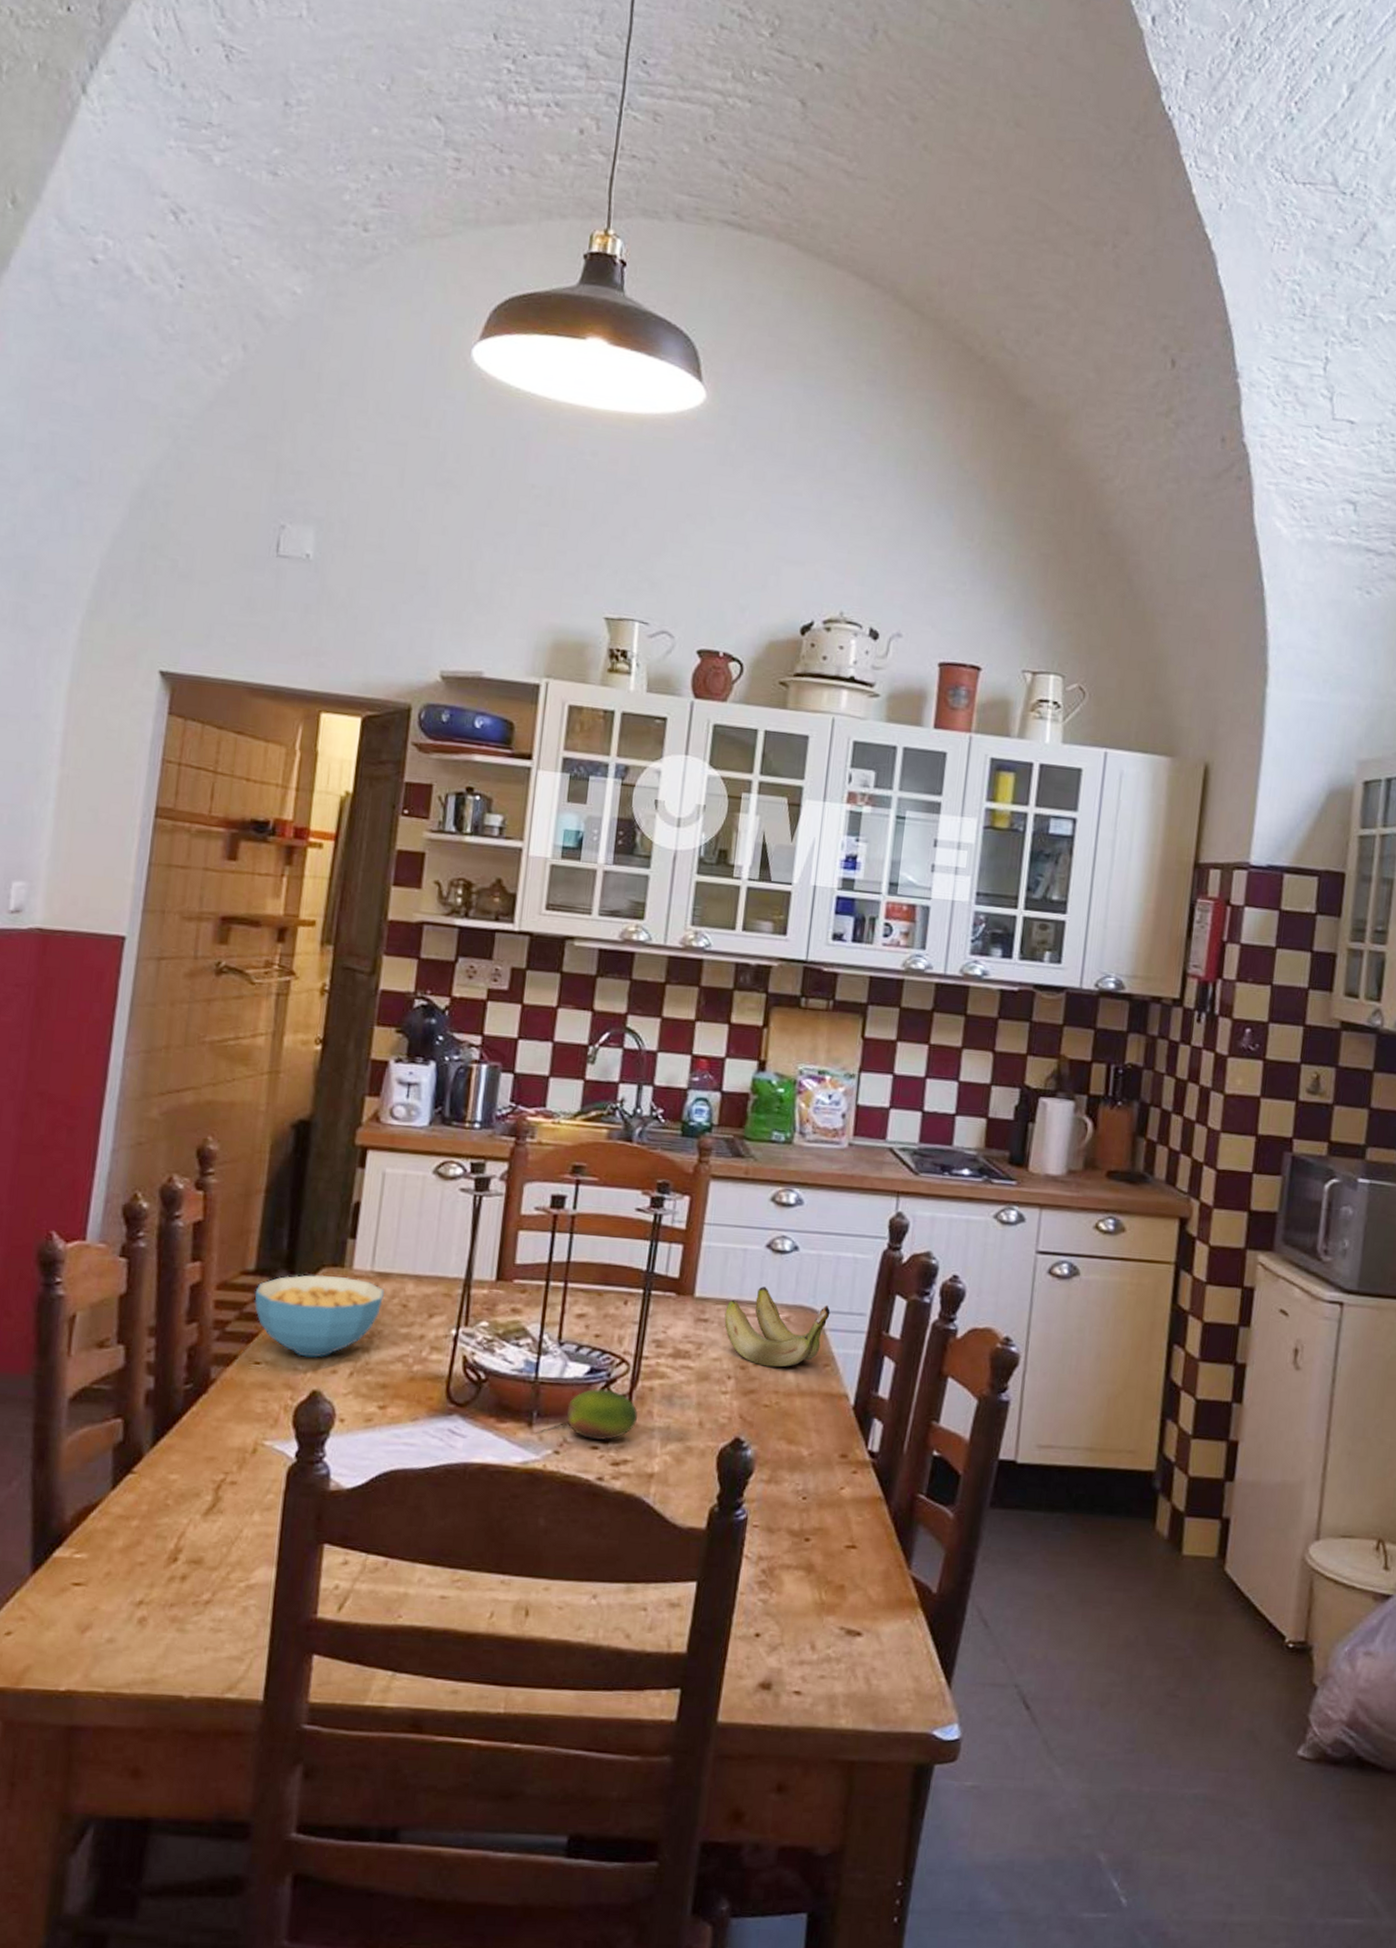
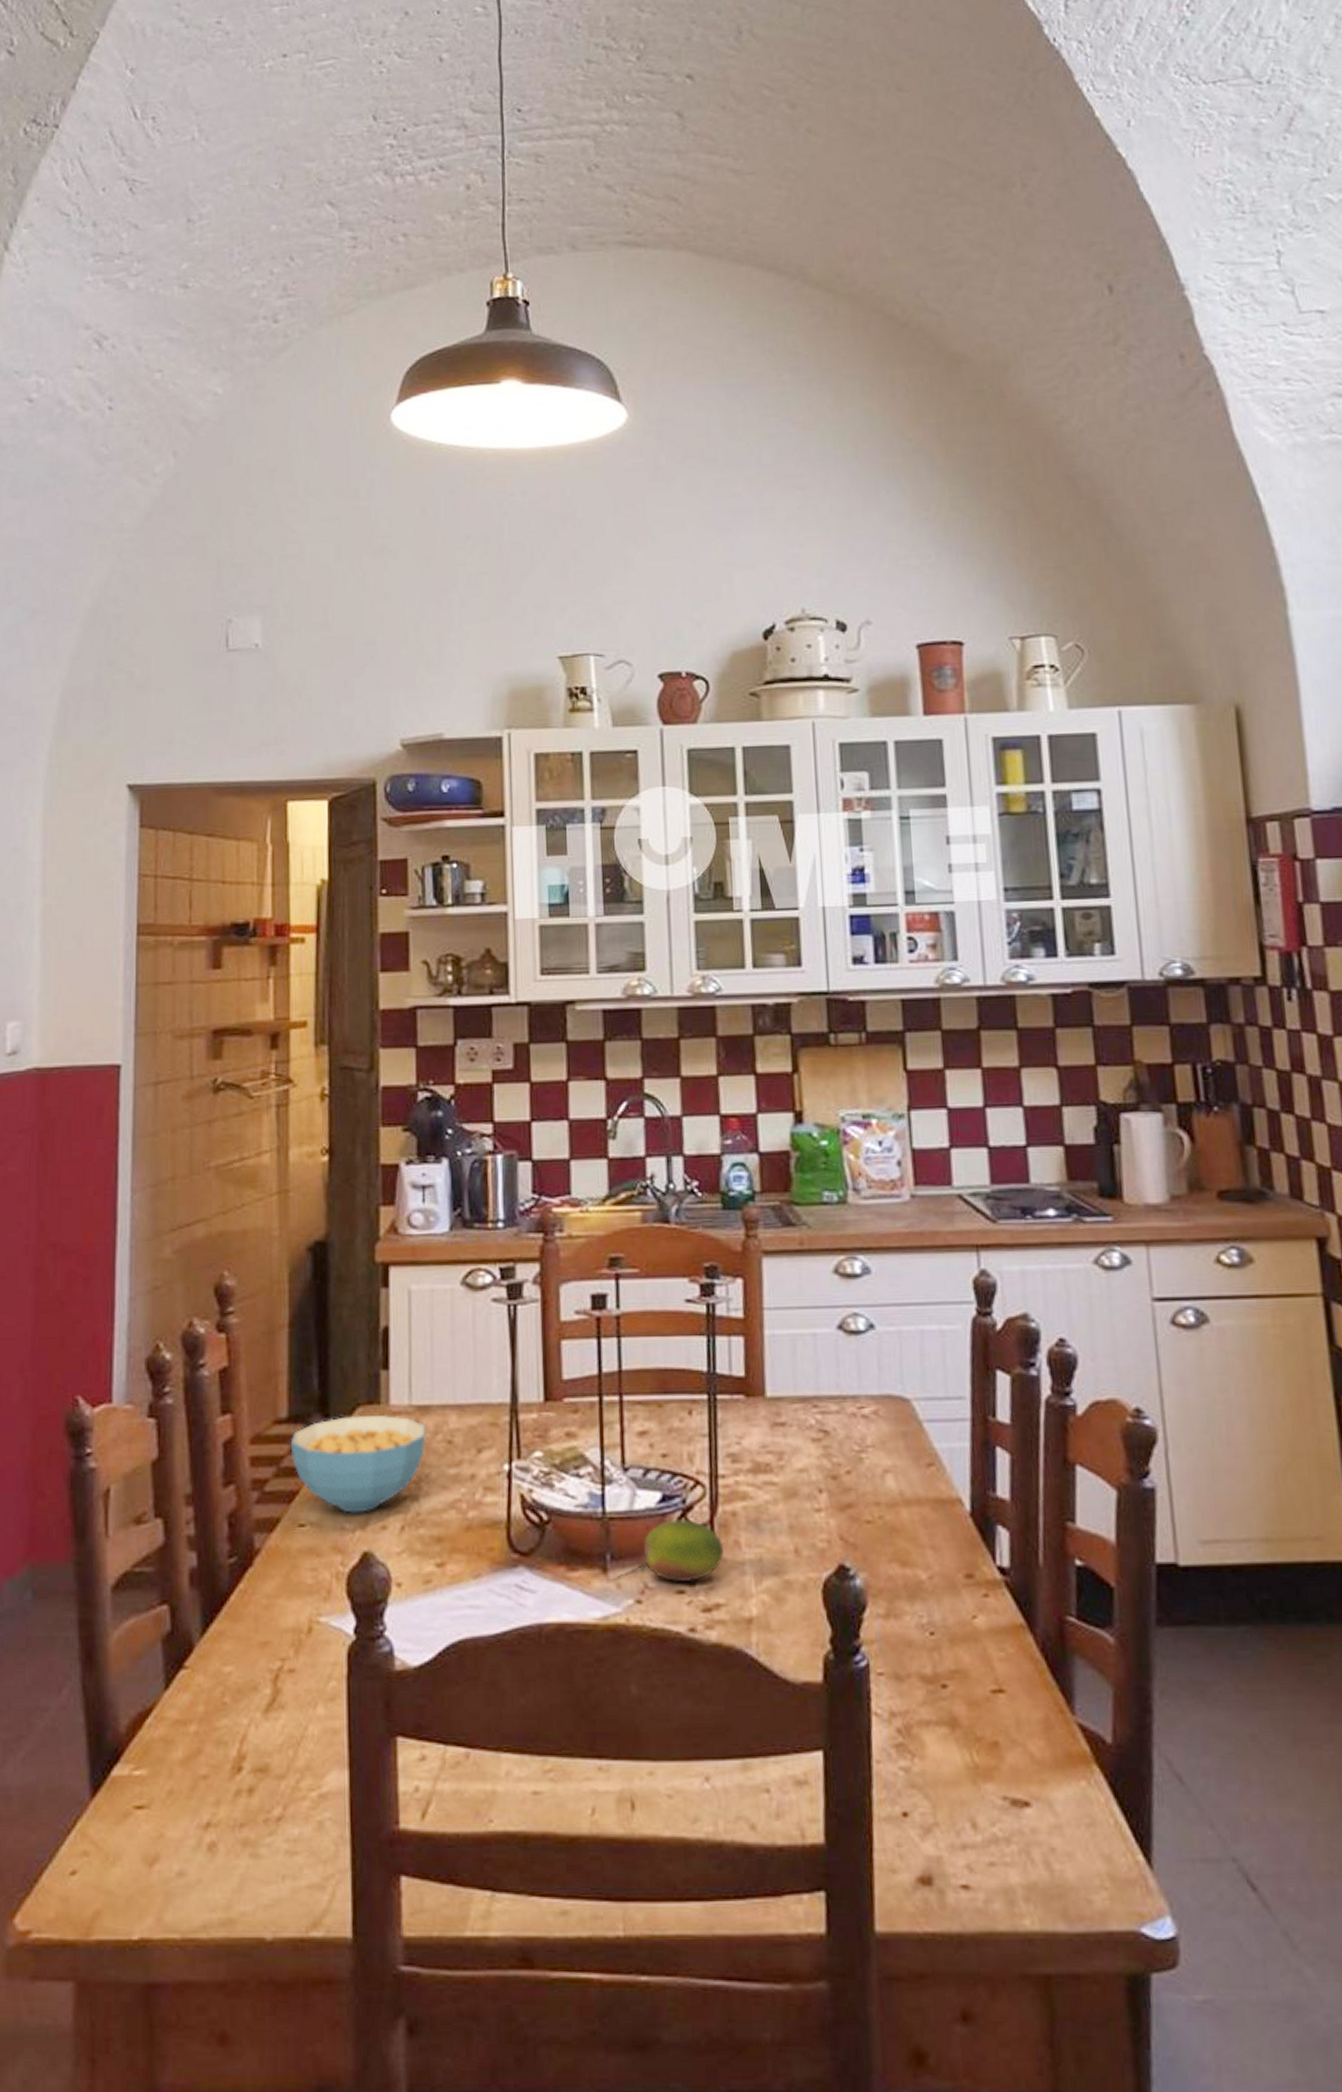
banana: present [724,1287,831,1367] -> none [803,1377,924,1473]

